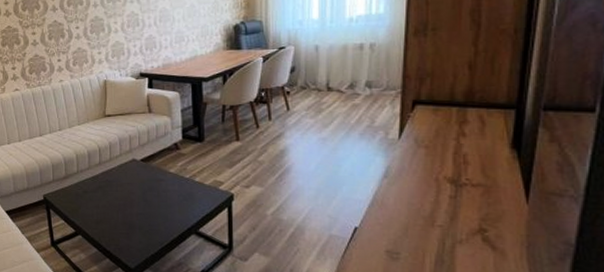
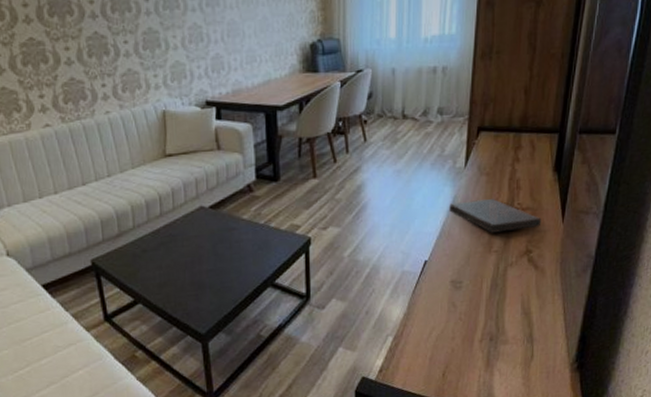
book: none [382,172,498,207] -> present [449,199,542,233]

